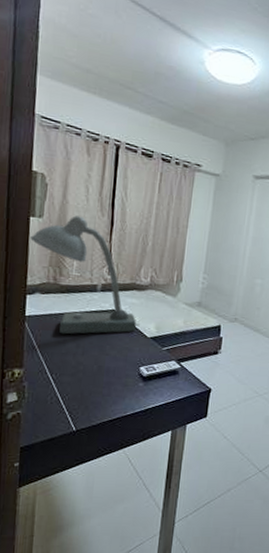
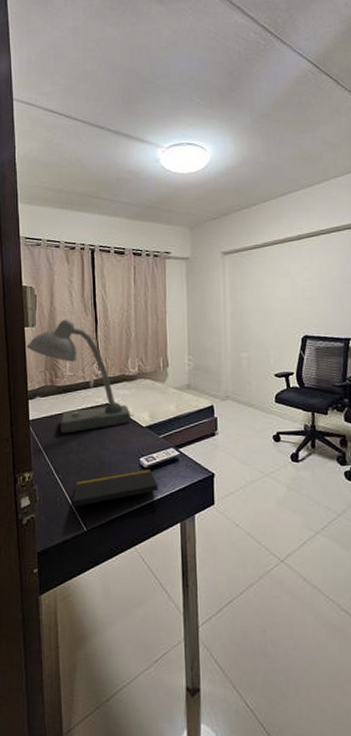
notepad: none [63,377,155,407] -> present [72,468,159,507]

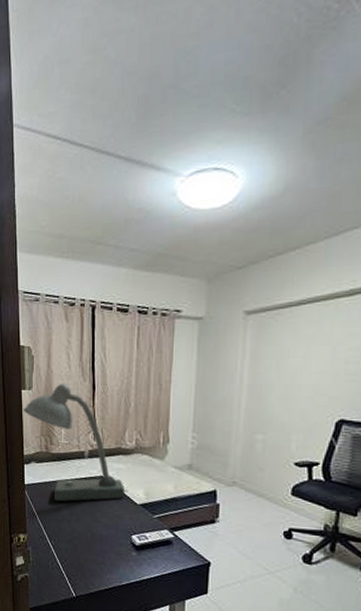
notepad: present [72,468,159,507] -> none [63,547,150,573]

